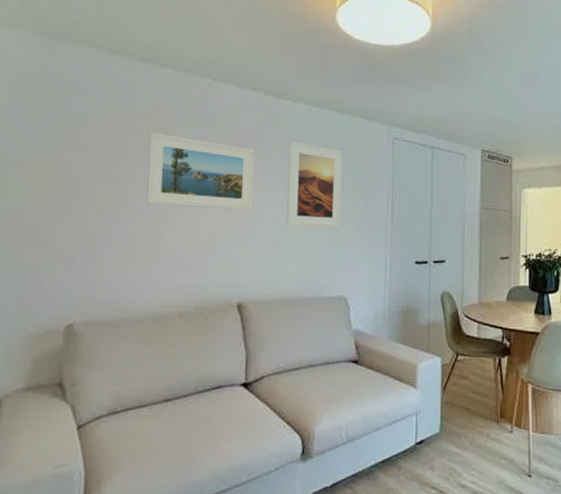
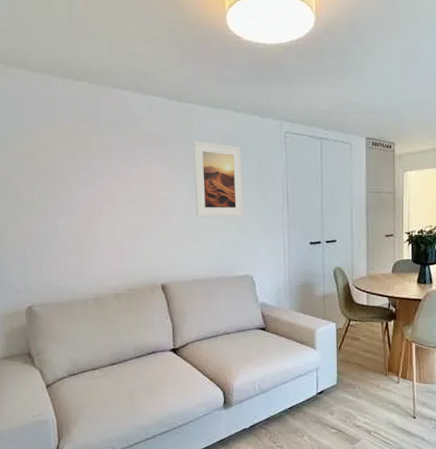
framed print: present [146,132,255,211] -> none [73,141,167,205]

